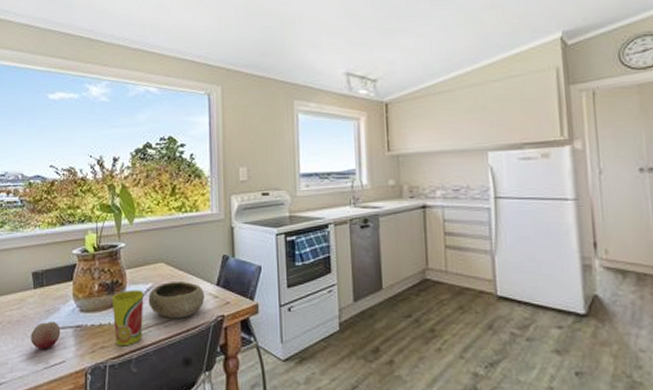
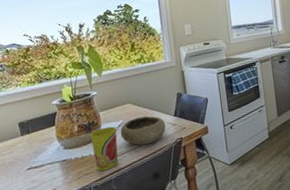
fruit: present [31,321,61,349] -> none [23,159,50,183]

